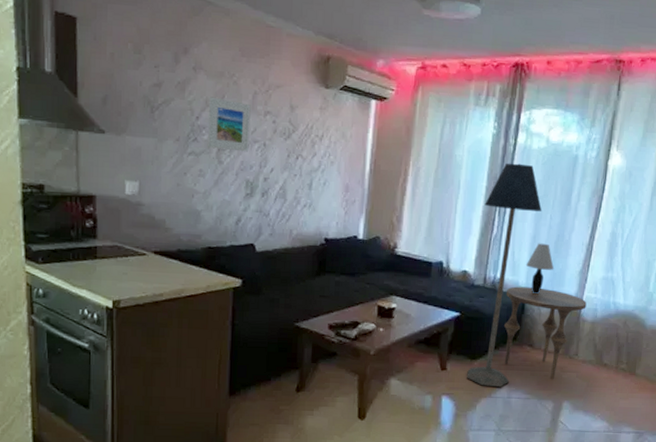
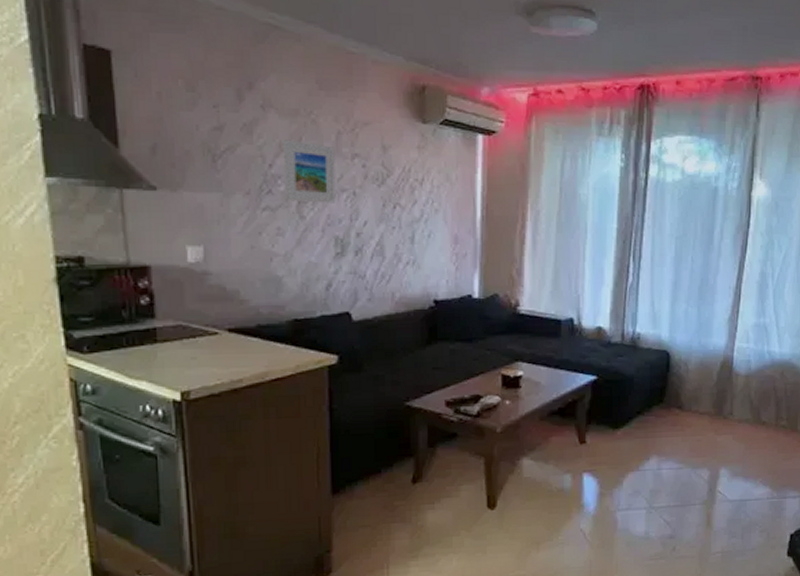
floor lamp: present [467,163,542,388] -> none [610,200,681,459]
side table: present [504,286,587,379] -> none [647,340,739,444]
table lamp: present [525,243,555,295] -> none [667,289,700,349]

